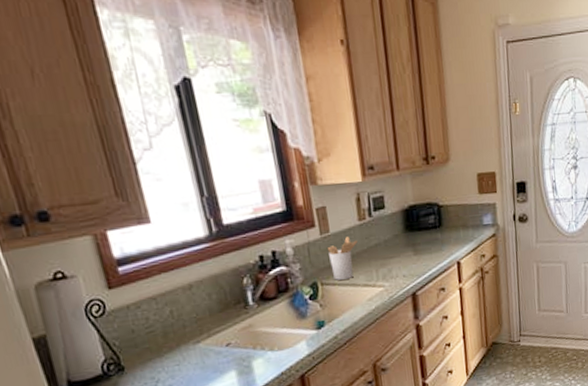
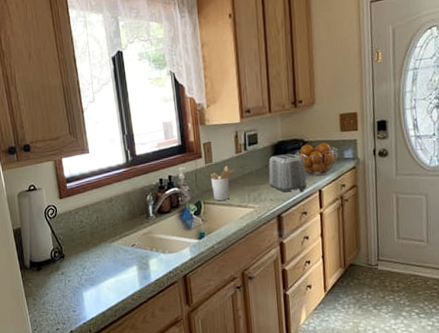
toaster: none [399,220,444,267] -> present [268,153,307,193]
fruit basket: none [428,206,477,247] -> present [294,142,339,177]

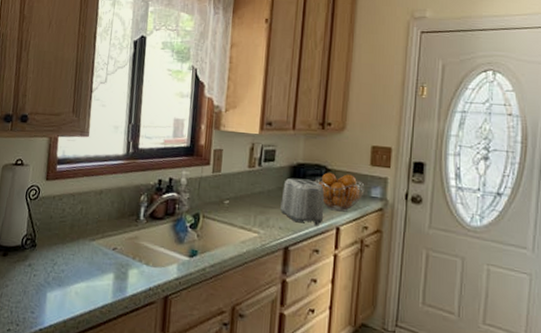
utensil holder: present [210,166,234,201] -> none [215,179,243,218]

